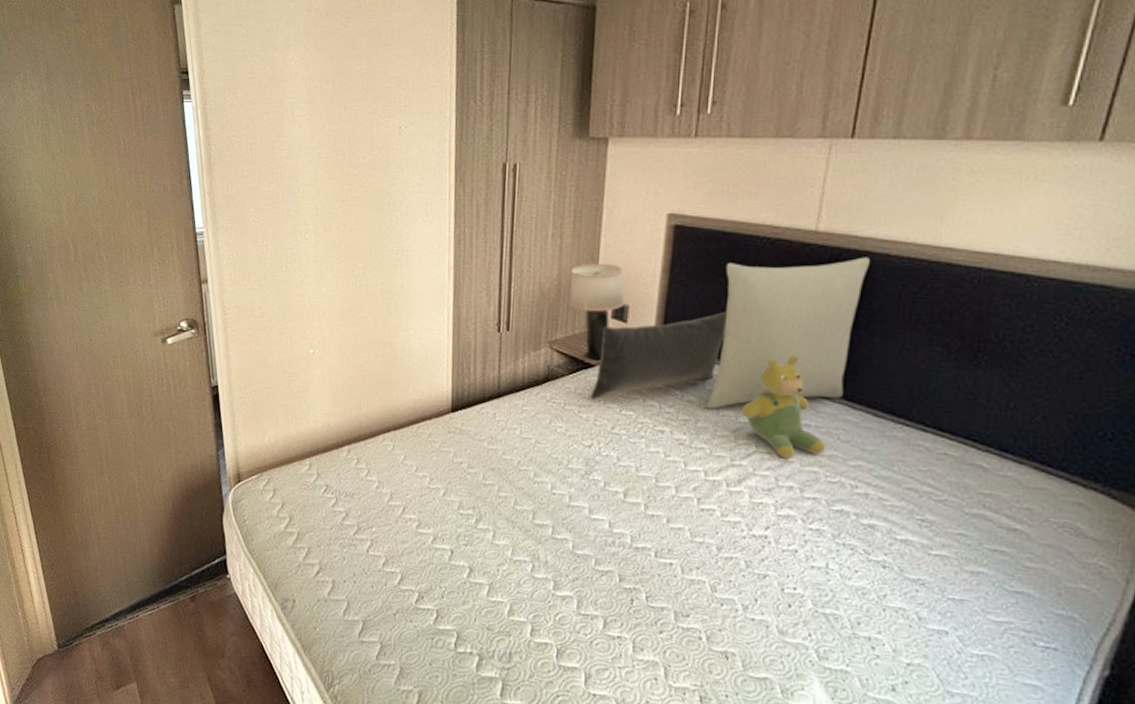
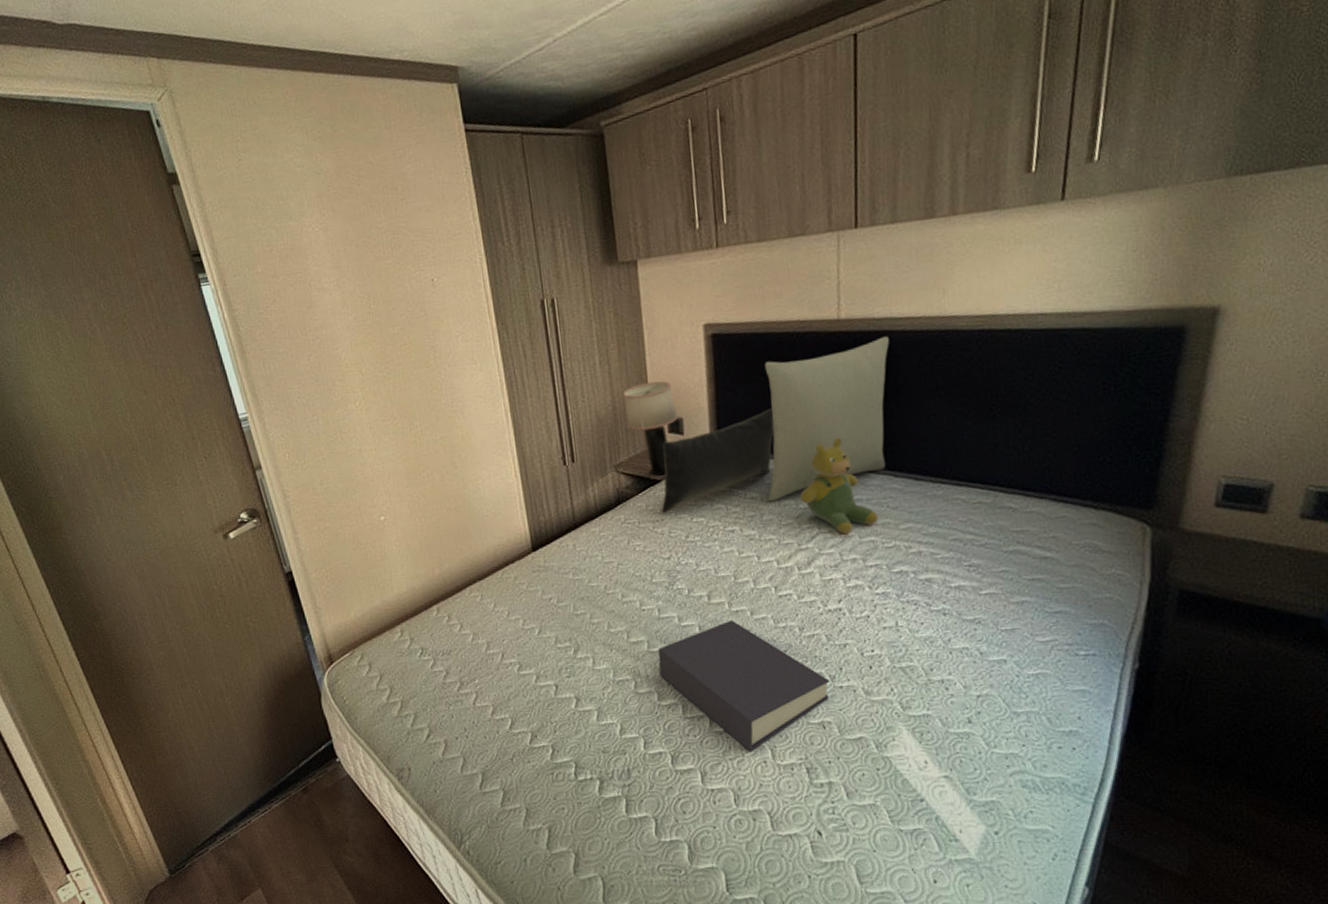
book: none [560,523,742,666] -> present [658,619,830,753]

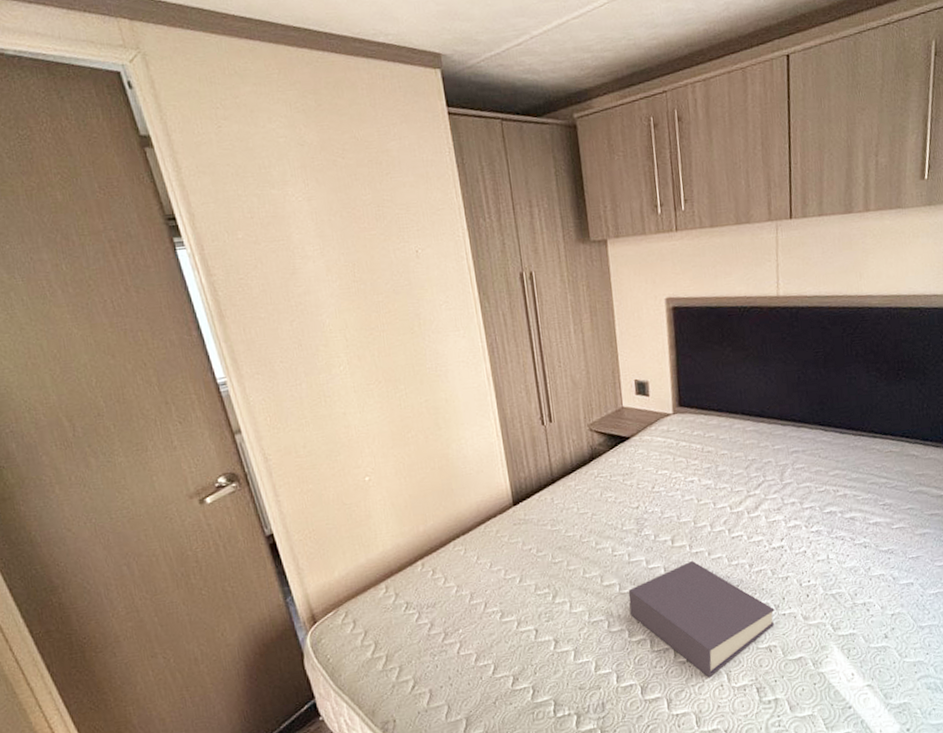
table lamp: present [622,381,679,476] -> none [595,348,645,433]
pillow: present [662,407,775,514] -> none [631,372,727,468]
pillow: present [764,336,889,501] -> none [717,311,819,454]
teddy bear: present [800,437,878,535] -> none [748,397,812,482]

